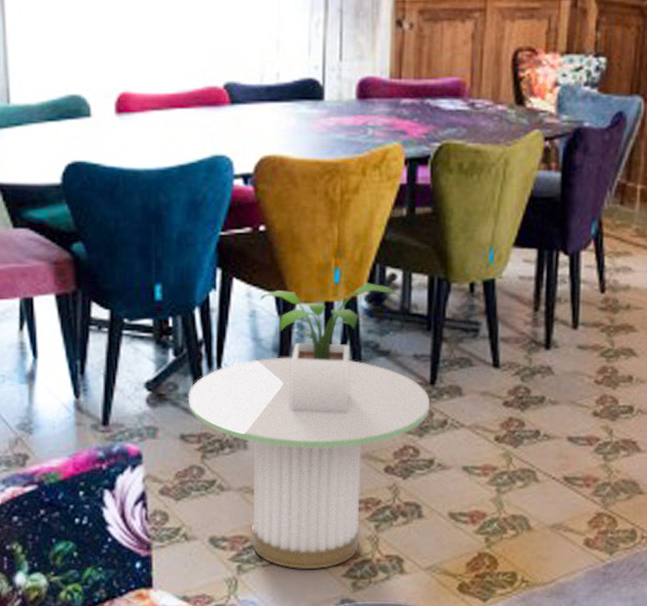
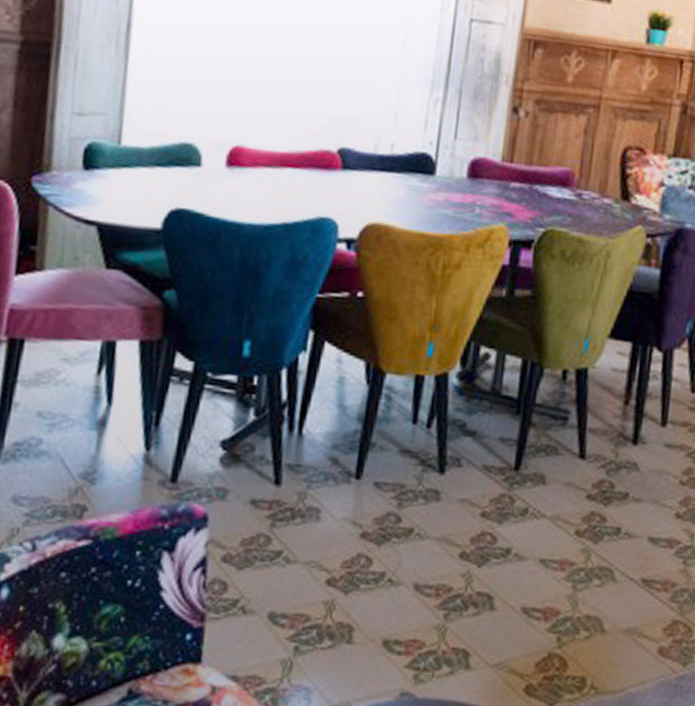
side table: present [187,357,430,570] -> none [263,427,513,657]
potted plant: present [260,283,403,412] -> none [350,358,495,491]

